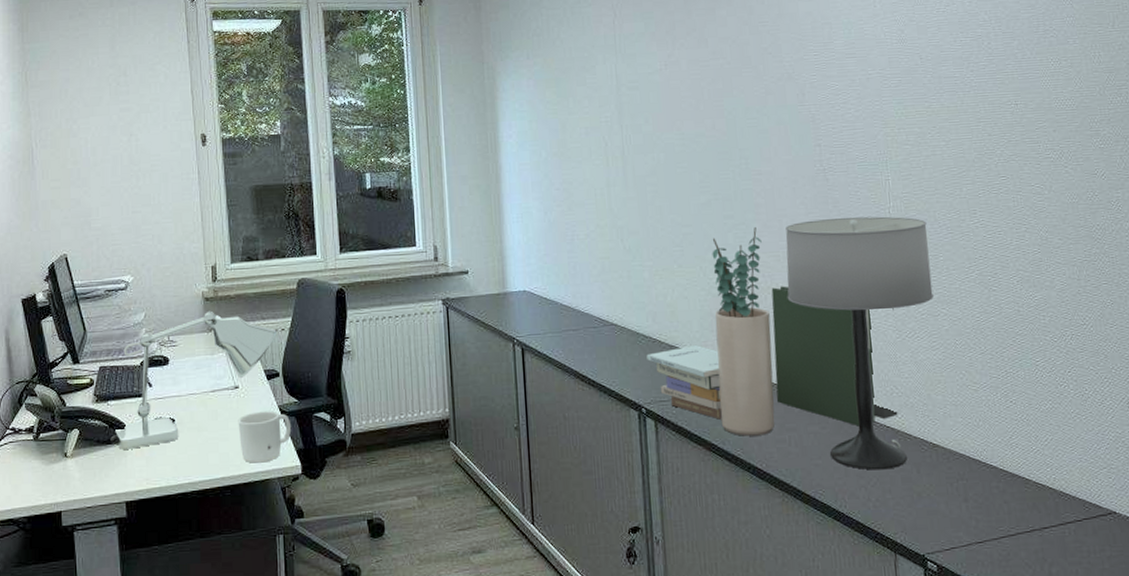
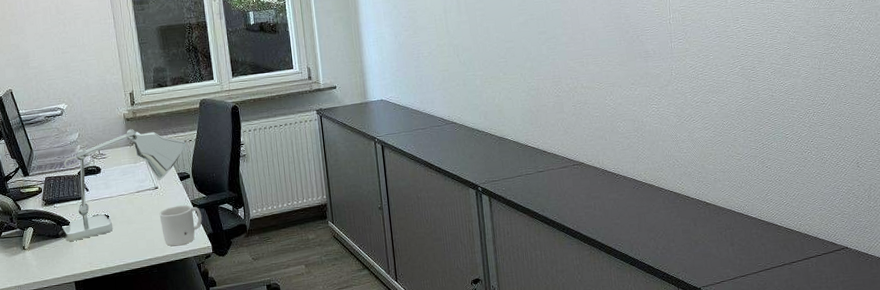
books: present [646,344,722,420] -> none [480,135,541,193]
vase: present [712,226,775,436] -> none [530,39,583,205]
binder: present [771,286,898,426] -> none [577,85,679,192]
table lamp: present [786,216,934,470] -> none [588,26,706,226]

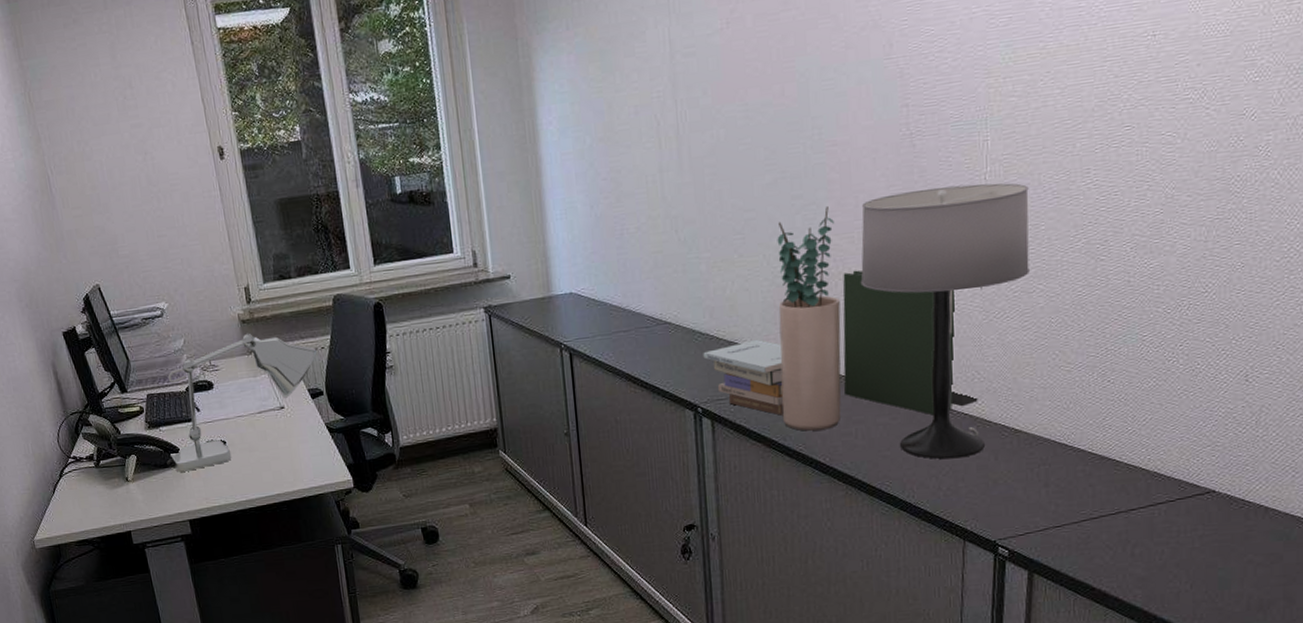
mug: present [159,205,203,247] -> none [287,429,341,480]
books: none [480,135,541,193] -> present [703,339,784,415]
vase: none [530,39,583,205] -> present [777,205,841,431]
binder: none [577,85,679,192] -> present [842,270,982,415]
table lamp: none [588,26,706,226] -> present [860,183,1030,460]

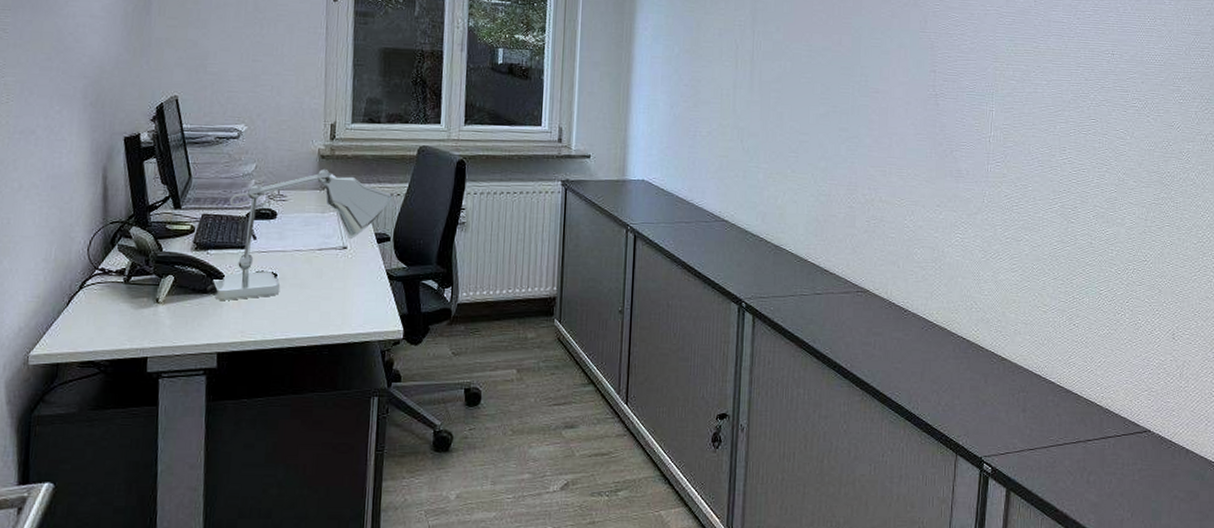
books: present [703,339,784,415] -> none [752,247,820,319]
vase: present [777,205,841,431] -> none [814,141,871,337]
binder: present [842,270,982,415] -> none [868,199,983,336]
table lamp: present [860,183,1030,460] -> none [888,141,1021,378]

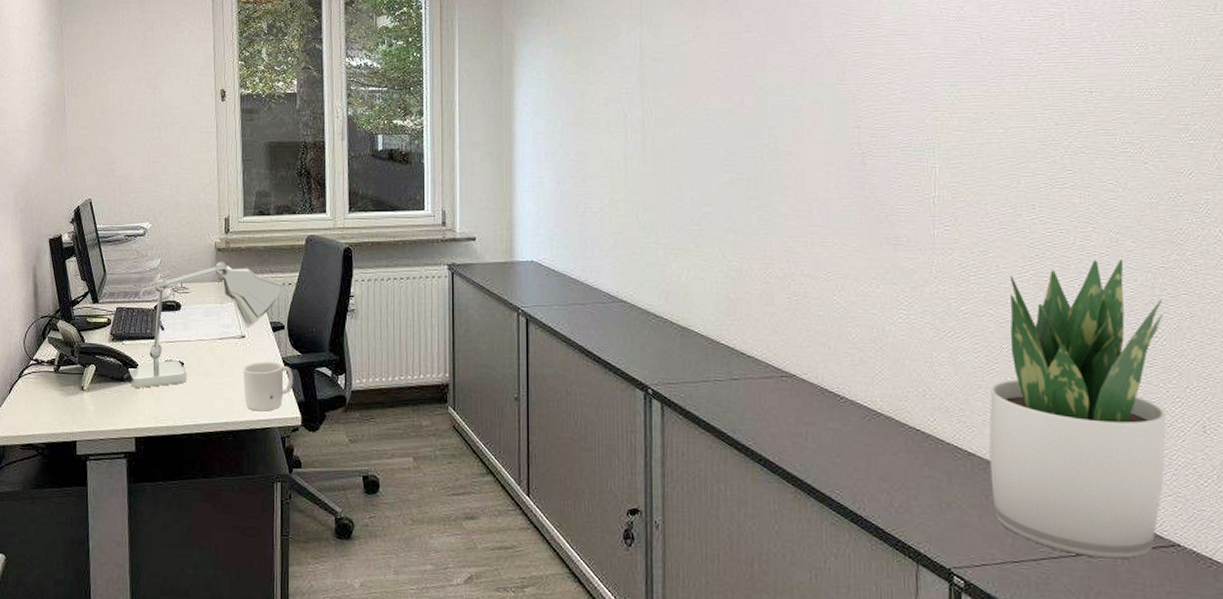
mug: none [342,274,398,325] -> present [243,362,294,412]
planter: none [1017,195,1152,444] -> present [989,260,1167,560]

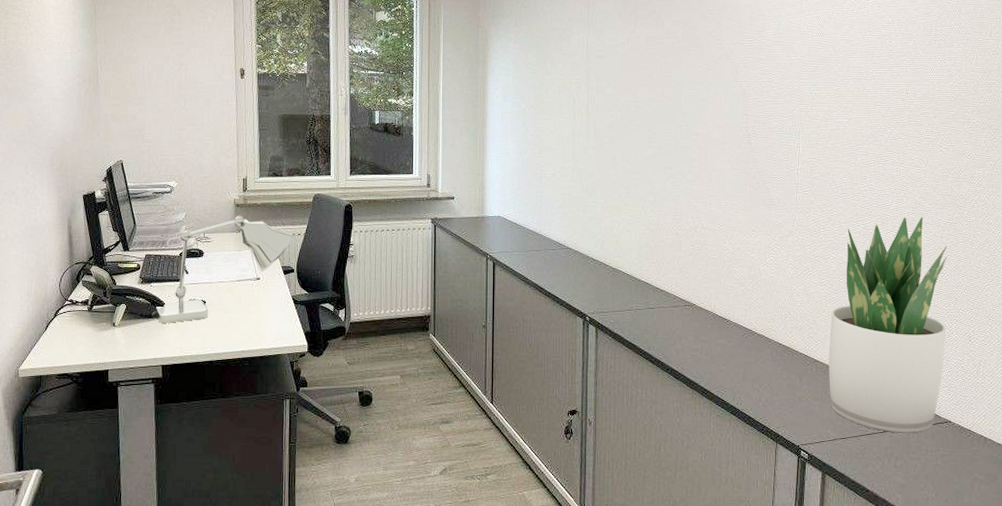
mug: present [243,362,294,412] -> none [257,299,302,341]

